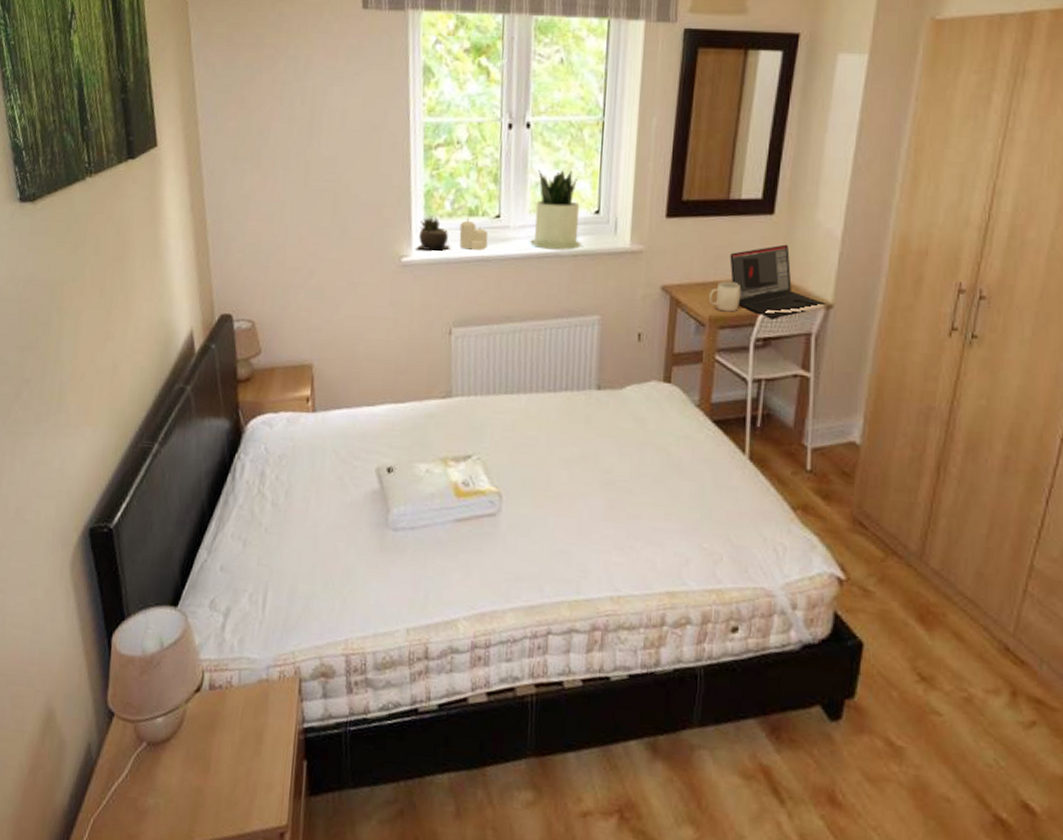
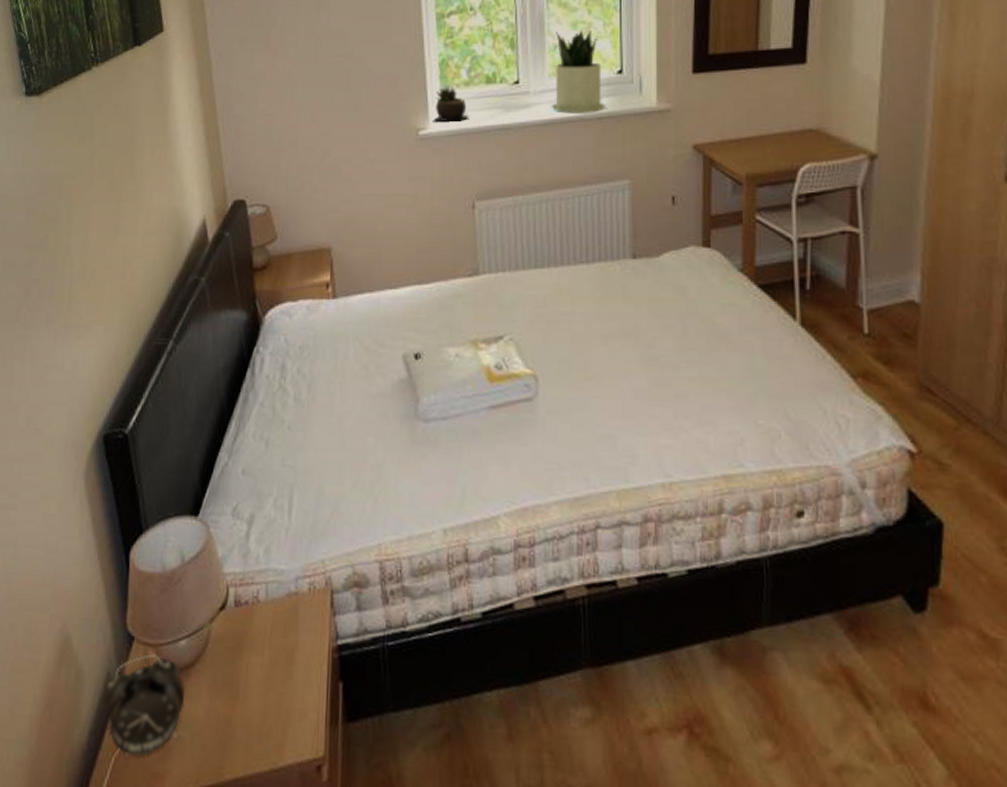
alarm clock: none [81,728,160,820] -> present [101,654,185,758]
candle: present [459,217,489,250] -> none [477,85,508,118]
mug: present [709,281,740,312] -> none [744,136,777,169]
laptop: present [729,244,827,319] -> none [763,94,870,174]

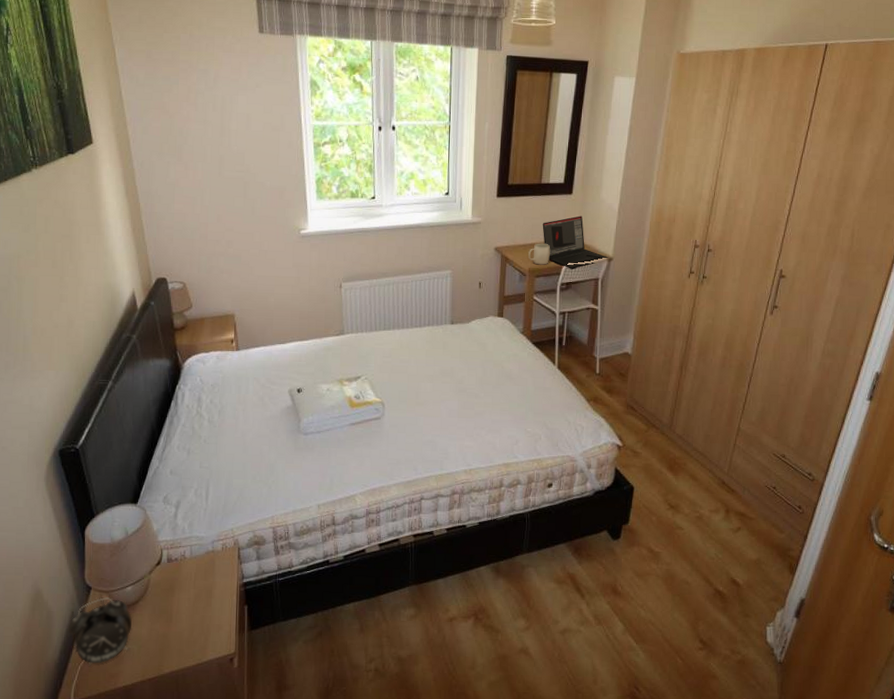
succulent plant: present [432,85,468,123] -> none [311,198,338,226]
planter: present [550,29,606,115] -> none [397,161,437,224]
mug: none [744,136,777,169] -> present [528,243,550,265]
laptop: none [763,94,870,174] -> present [542,216,609,269]

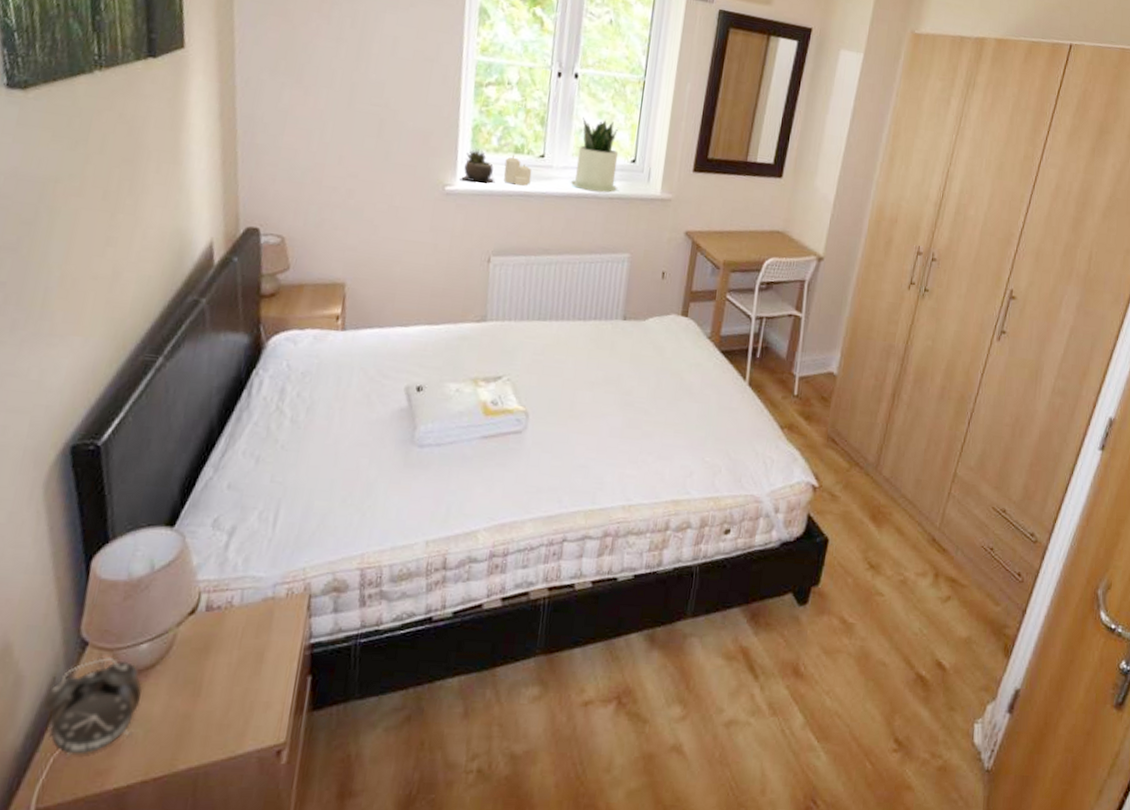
succulent plant: none [311,198,338,226] -> present [460,149,494,185]
candle: none [344,199,367,224] -> present [503,154,532,186]
planter: none [397,161,437,224] -> present [570,117,619,194]
mug: present [528,243,550,265] -> none [724,231,751,259]
laptop: present [542,216,609,269] -> none [743,204,819,267]

